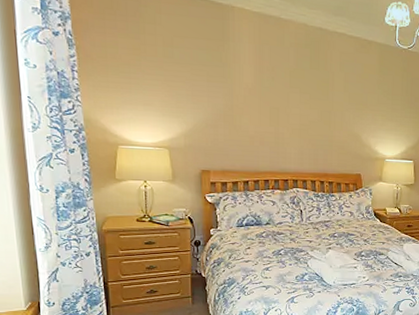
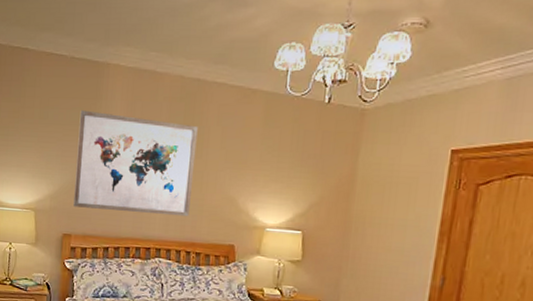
wall art: none [207,51,323,151] -> present [73,110,198,217]

